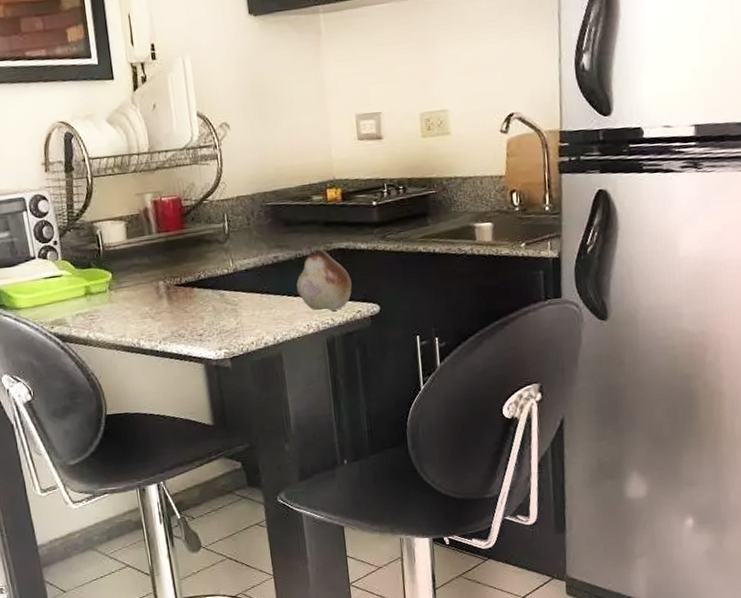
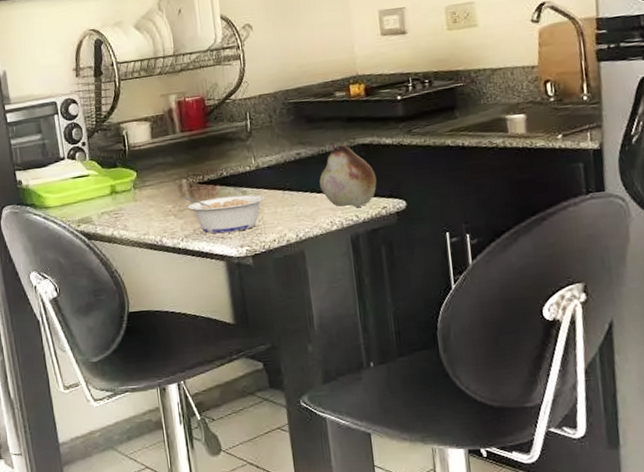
legume: none [159,297,244,337] -> present [182,194,266,234]

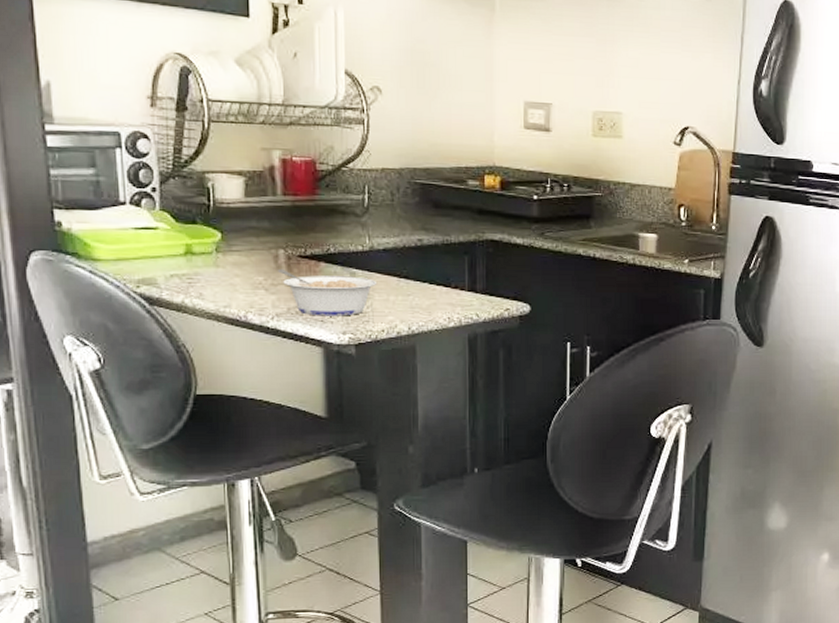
fruit: present [319,143,377,208] -> none [440,234,502,306]

